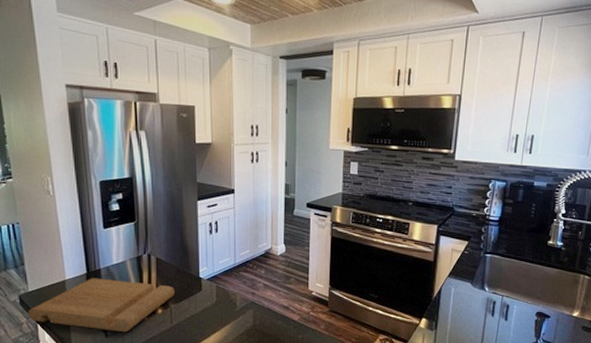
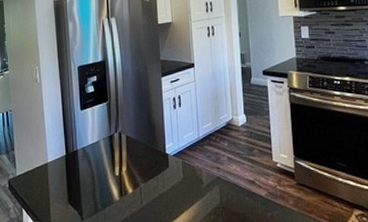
cutting board: present [28,278,175,333] -> none [15,159,144,215]

